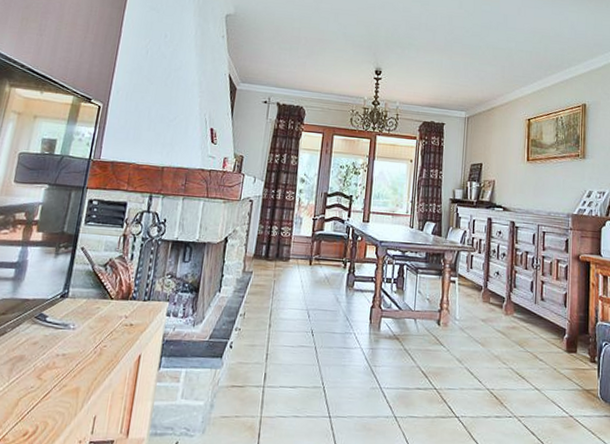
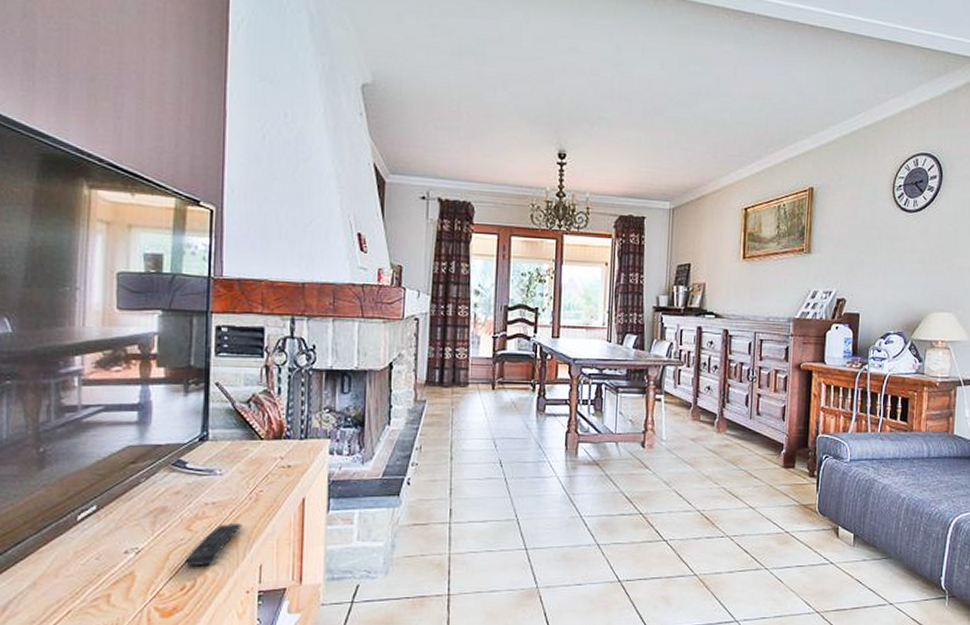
remote control: none [30,374,85,414] -> present [184,522,243,567]

